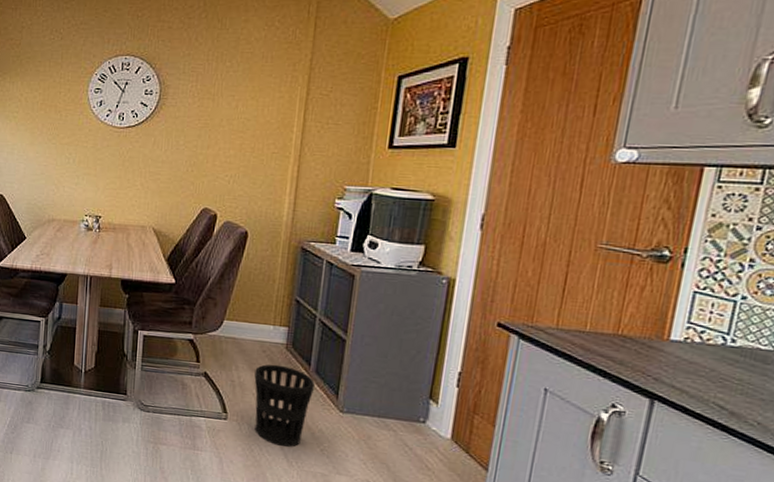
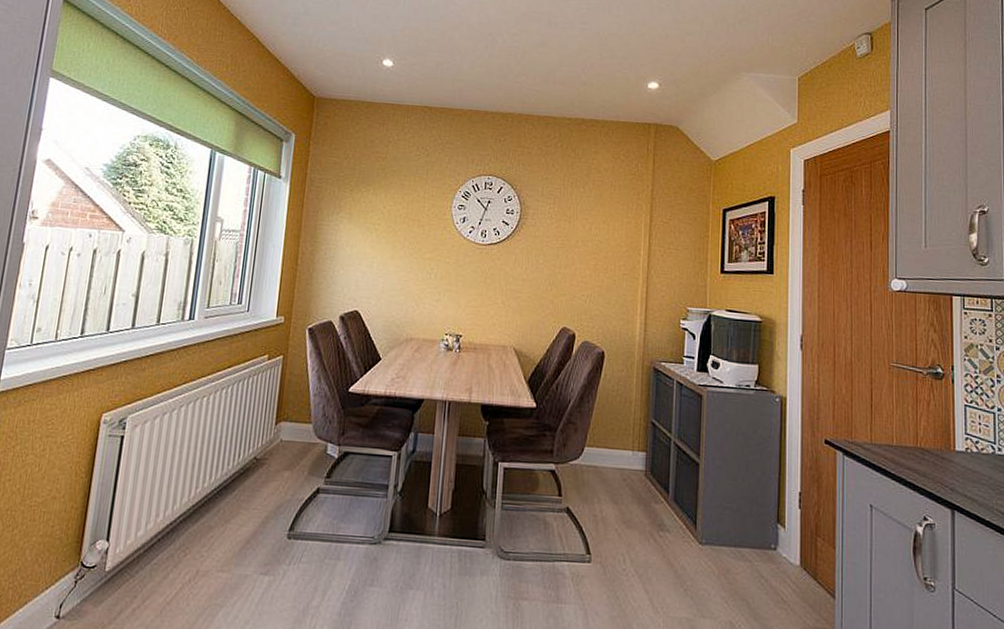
wastebasket: present [254,364,315,447] -> none [616,494,674,590]

